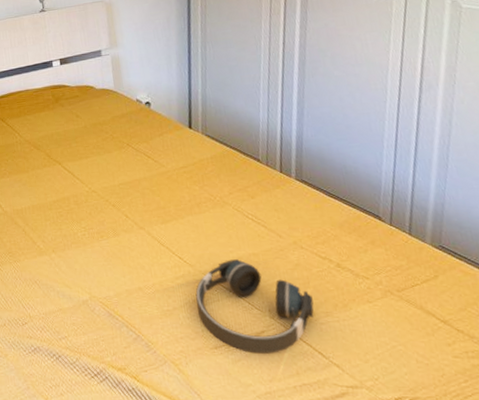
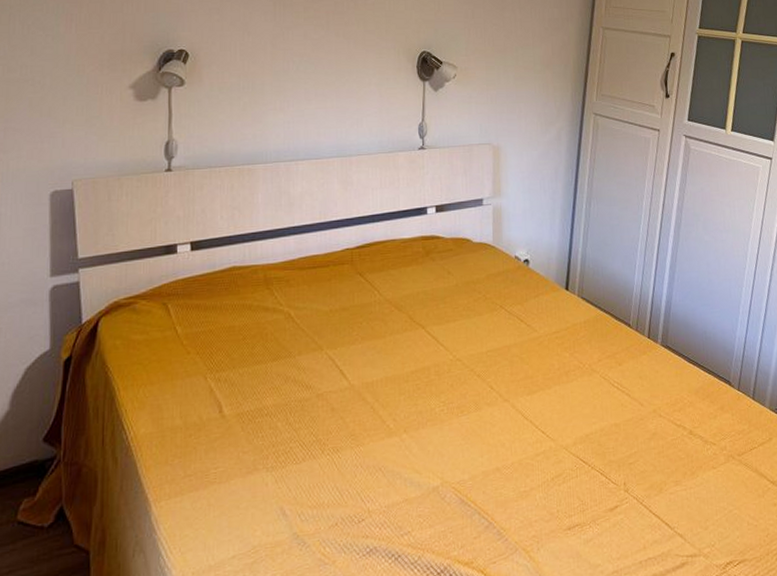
headphones: present [195,259,314,354] -> none [554,431,666,531]

